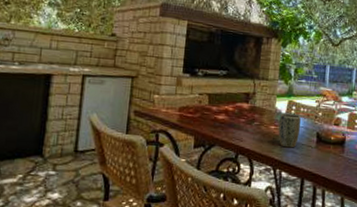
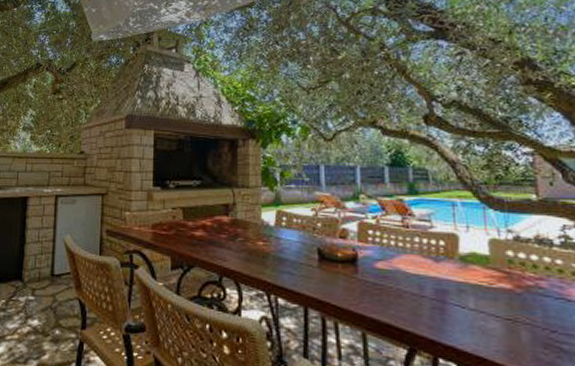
plant pot: present [278,113,301,148] -> none [268,226,295,268]

